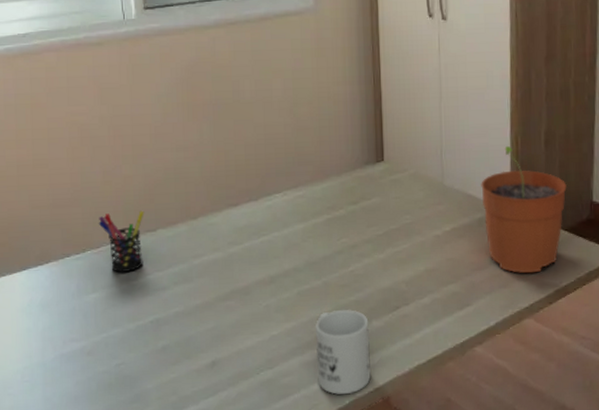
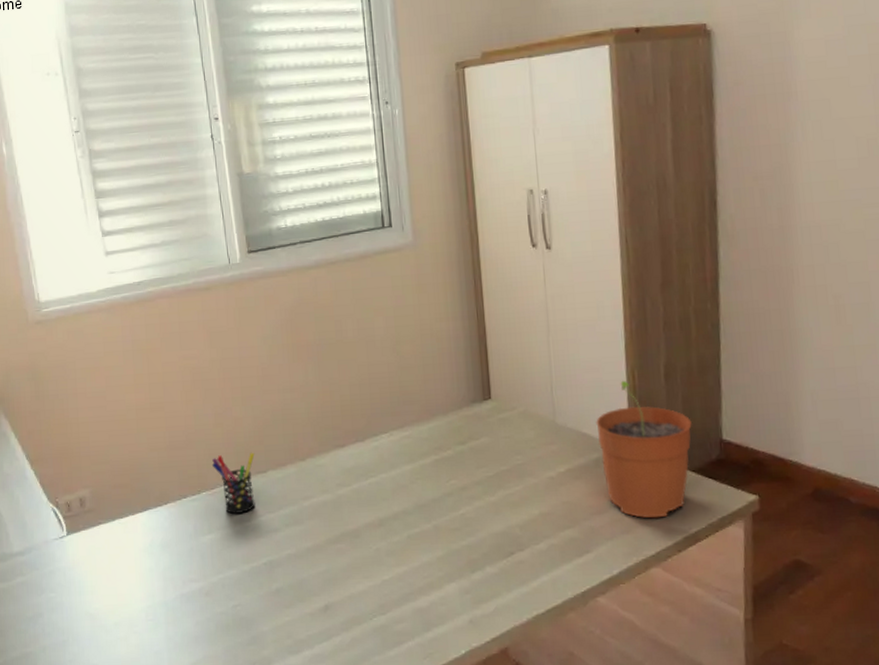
mug: present [315,310,371,395] -> none [427,555,487,644]

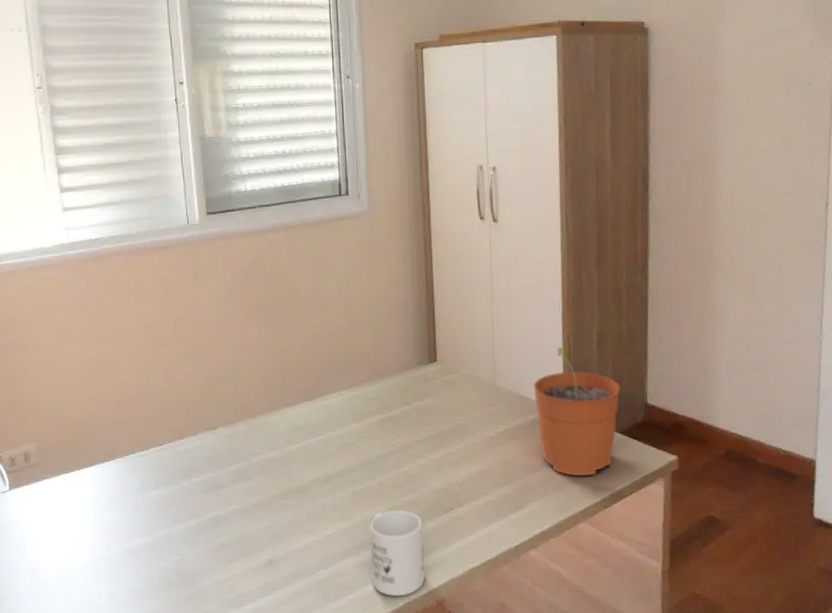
pen holder: present [211,452,256,514] -> none [161,409,205,469]
mug: none [427,555,487,644] -> present [370,510,425,597]

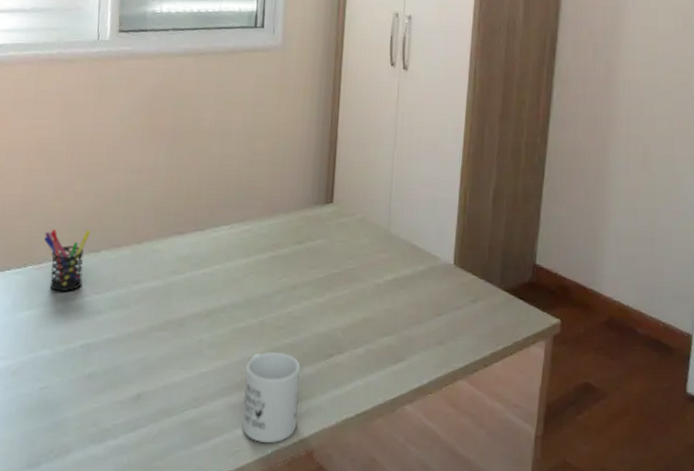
pen holder: none [161,409,205,469] -> present [43,229,91,291]
plant pot: present [533,346,620,477] -> none [425,199,511,333]

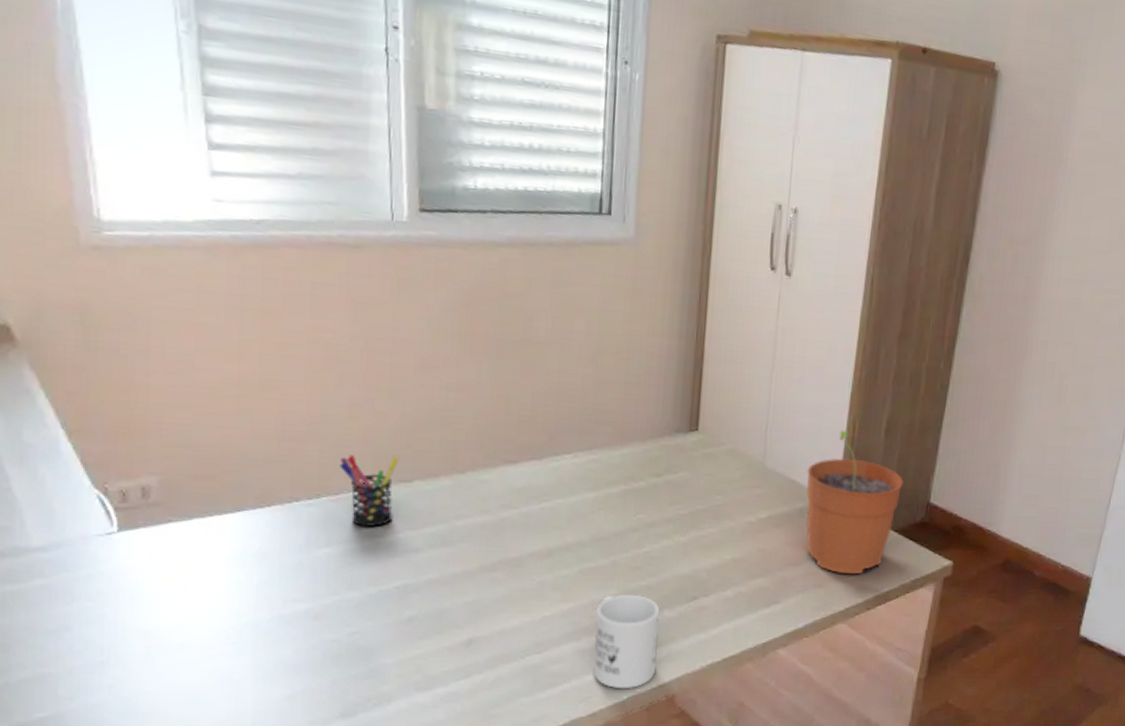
plant pot: none [425,199,511,333] -> present [806,429,903,575]

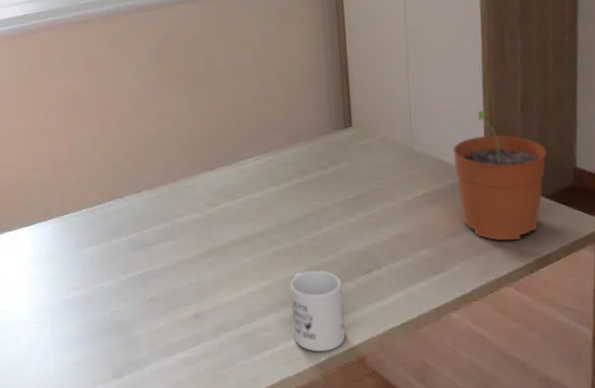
pen holder: present [339,455,399,527] -> none [91,173,131,229]

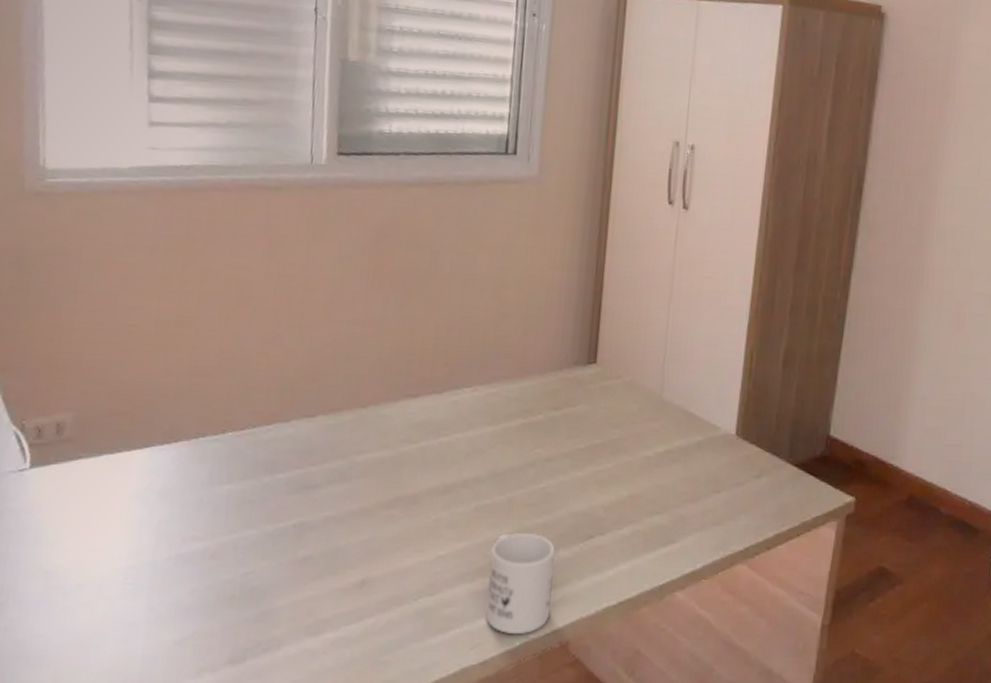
plant pot: present [453,110,547,241] -> none [704,361,802,512]

